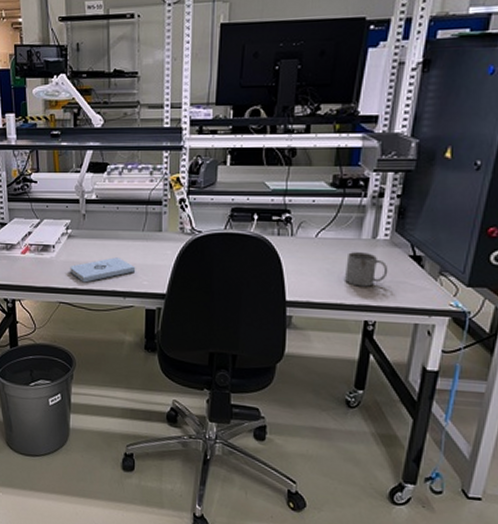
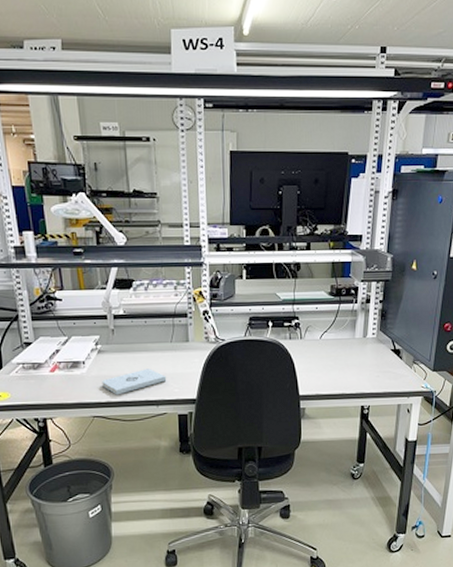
mug: present [344,252,389,287] -> none [344,349,377,378]

